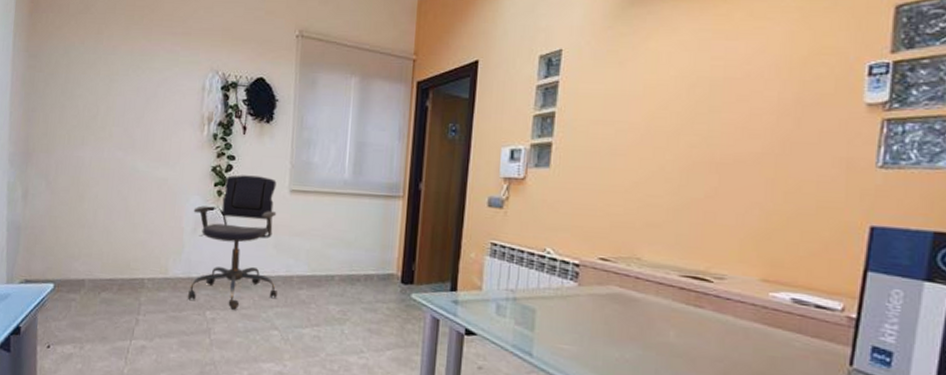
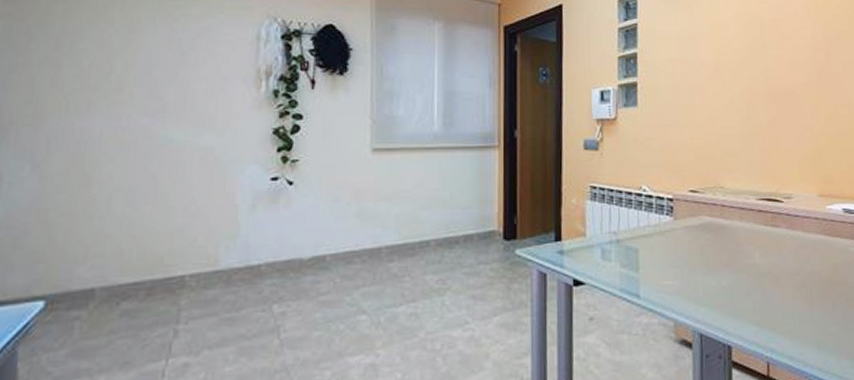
office chair: present [187,175,278,310] -> none [246,136,365,298]

